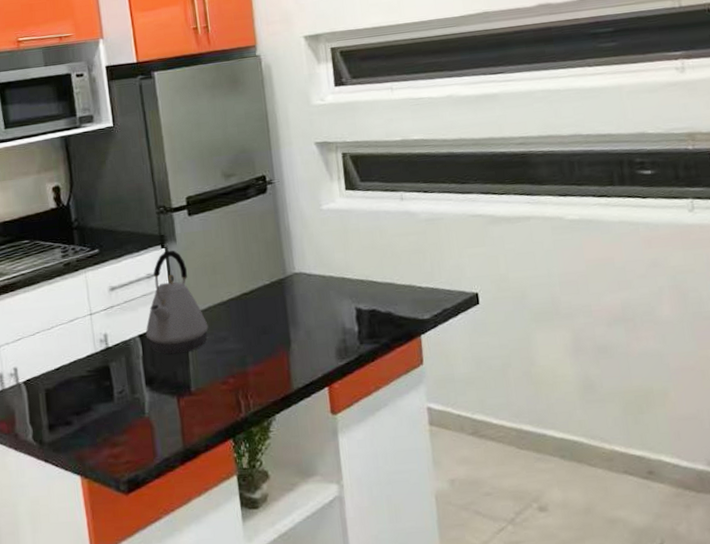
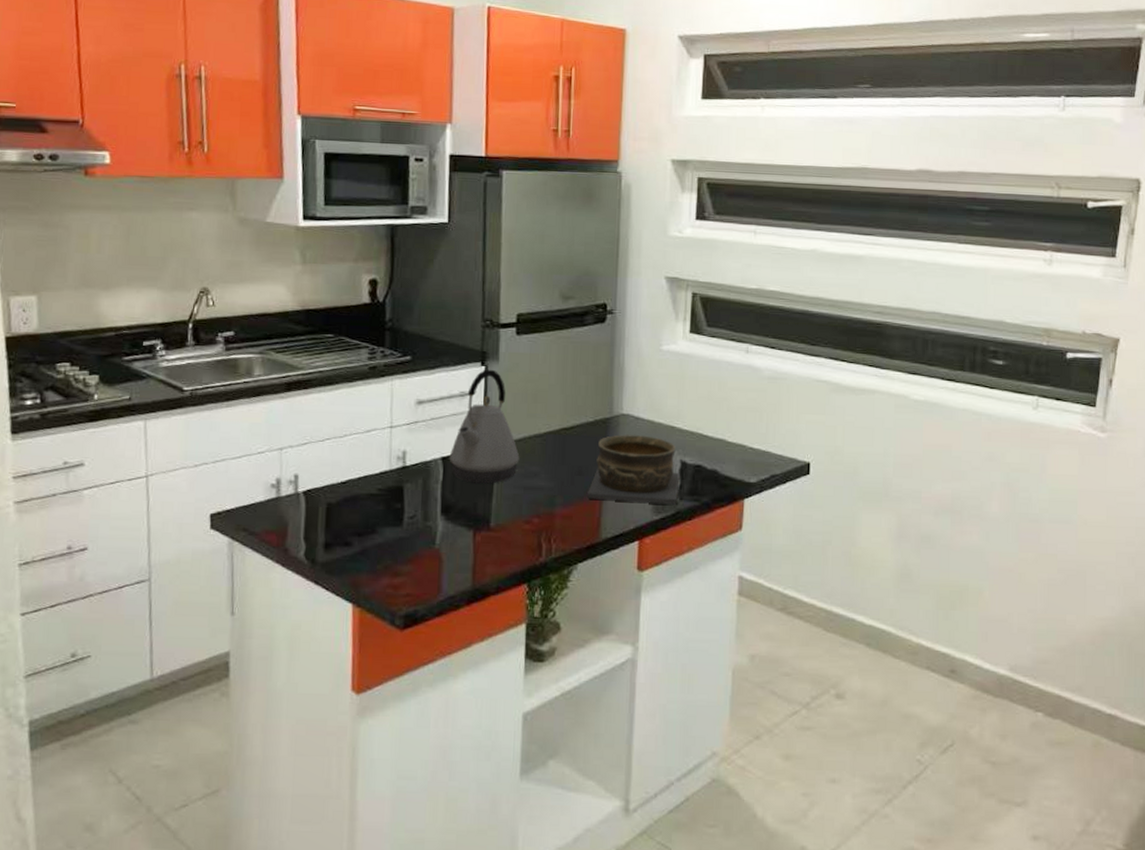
bowl: none [274,289,358,355] -> present [587,434,680,505]

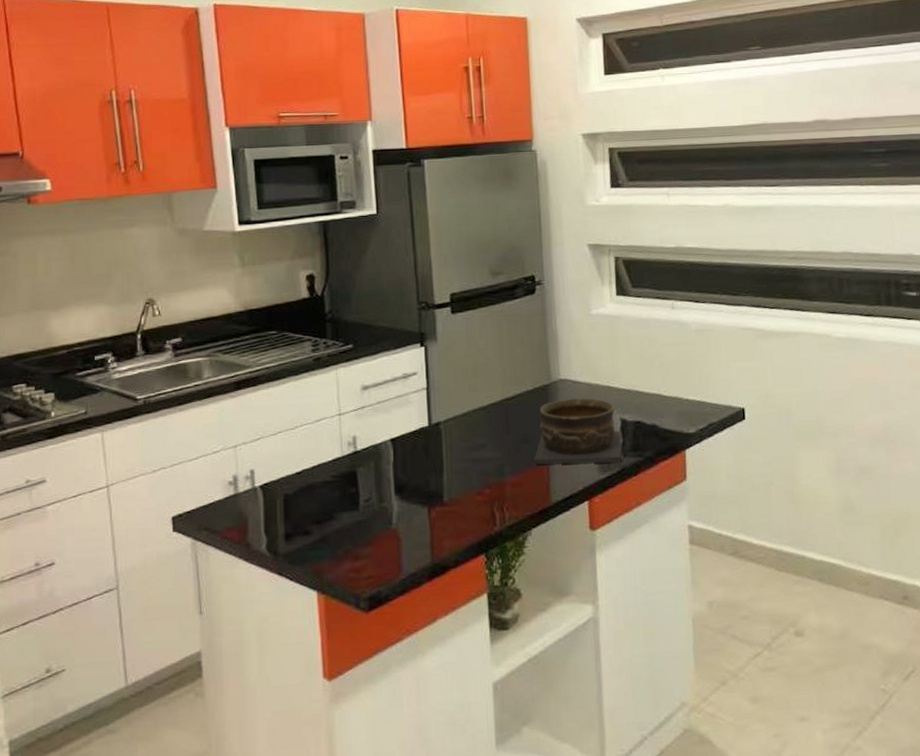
kettle: present [449,369,520,484] -> none [398,349,466,461]

